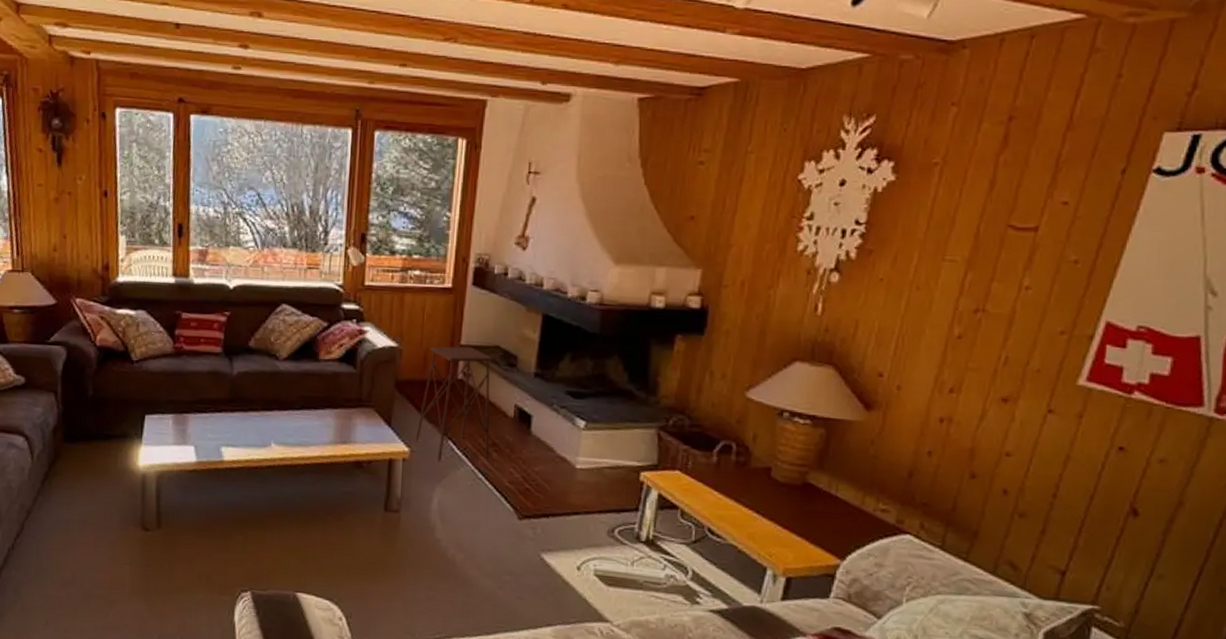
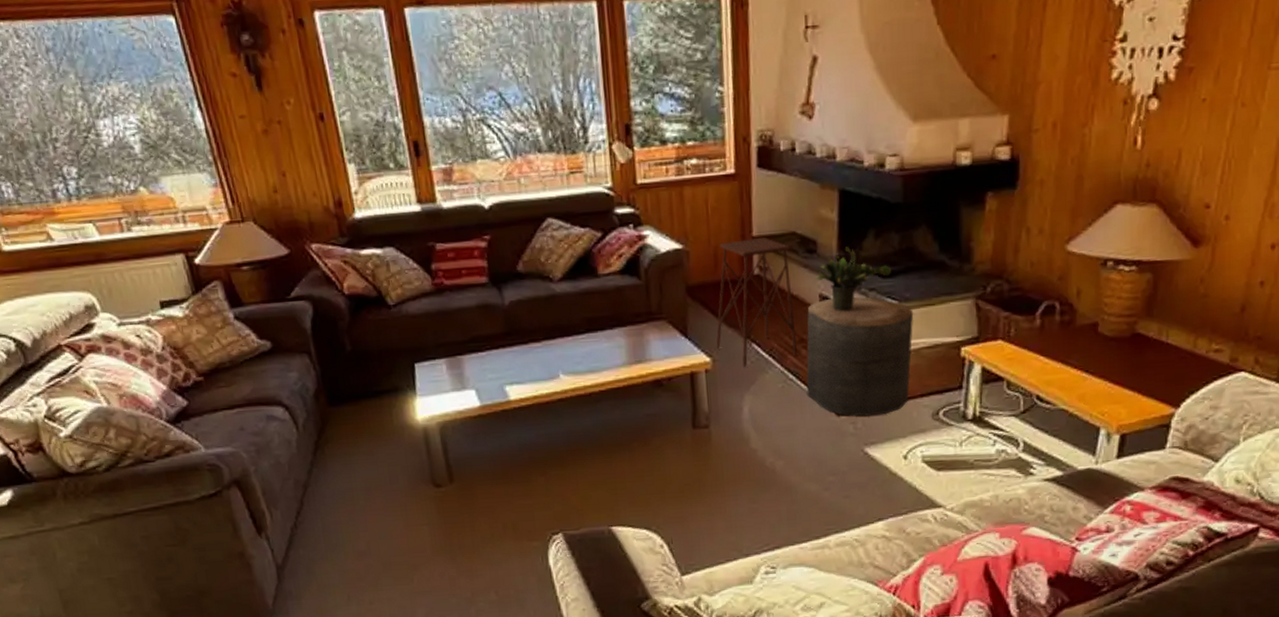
stool: none [493,409,600,525] -> present [806,296,914,417]
potted plant: none [513,365,584,424] -> present [815,246,892,312]

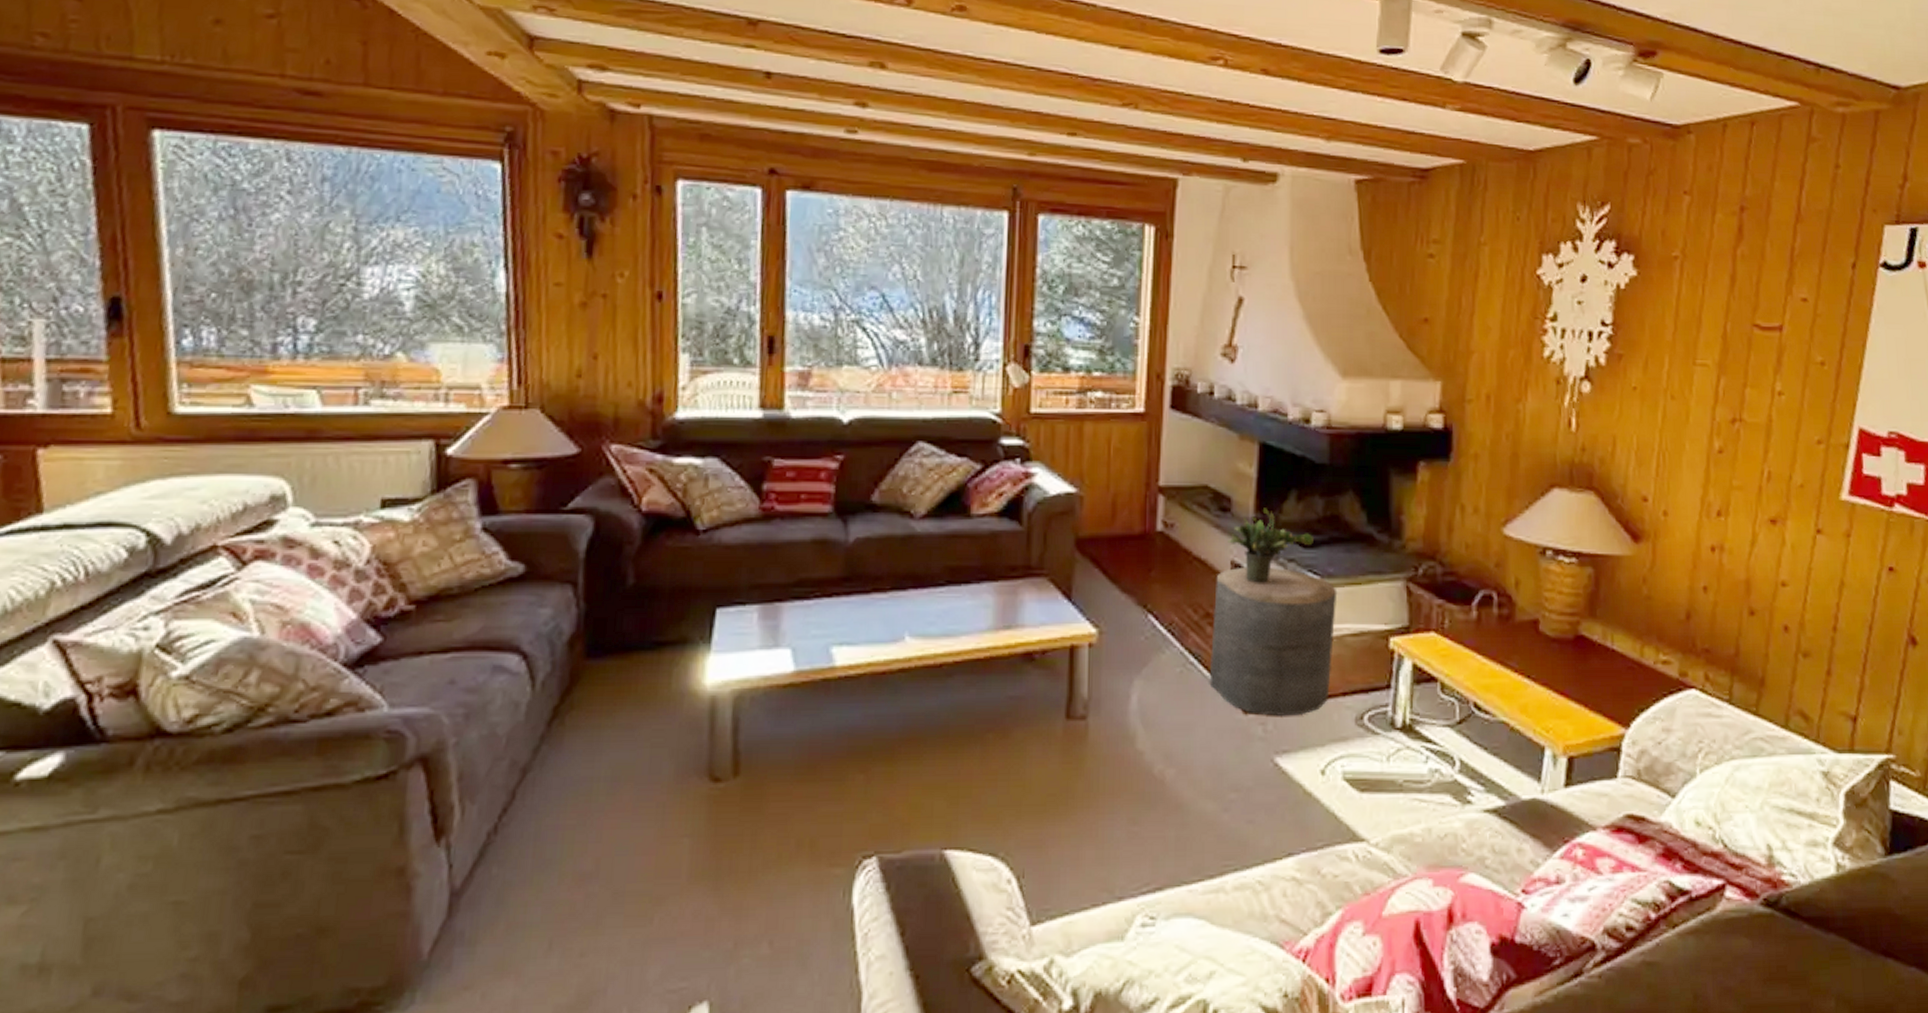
side table: present [716,237,798,367] -> none [1105,487,1202,643]

